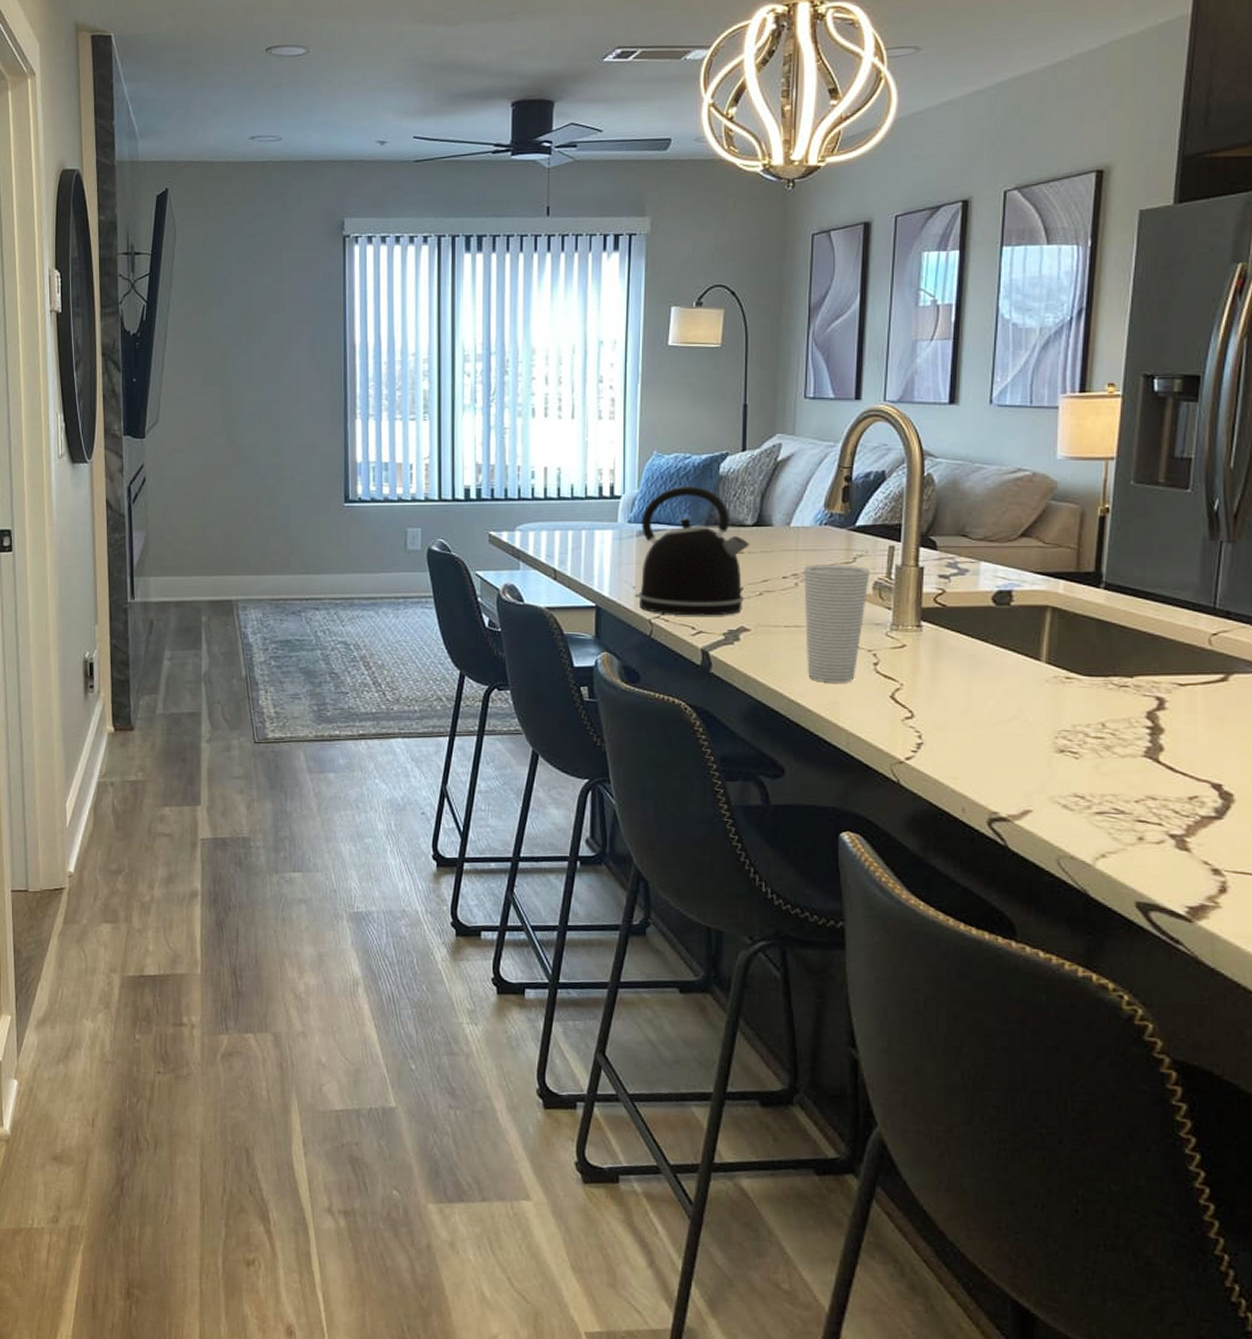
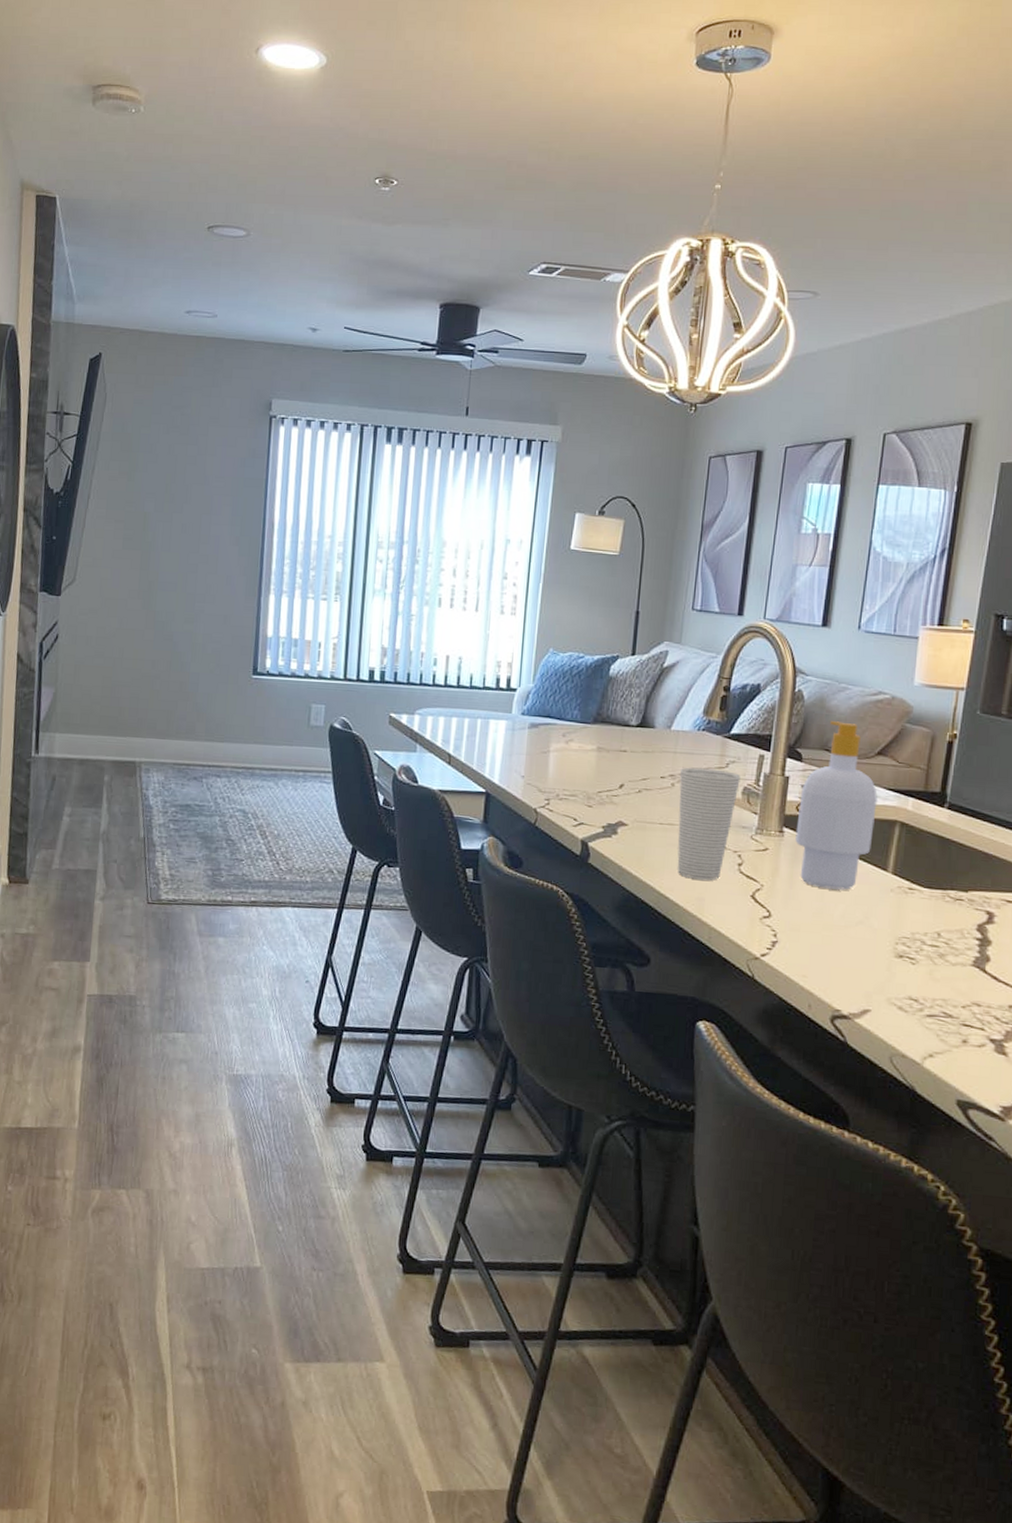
kettle: present [634,485,749,616] -> none [522,683,632,810]
soap bottle: none [935,504,1024,684] -> present [795,721,877,890]

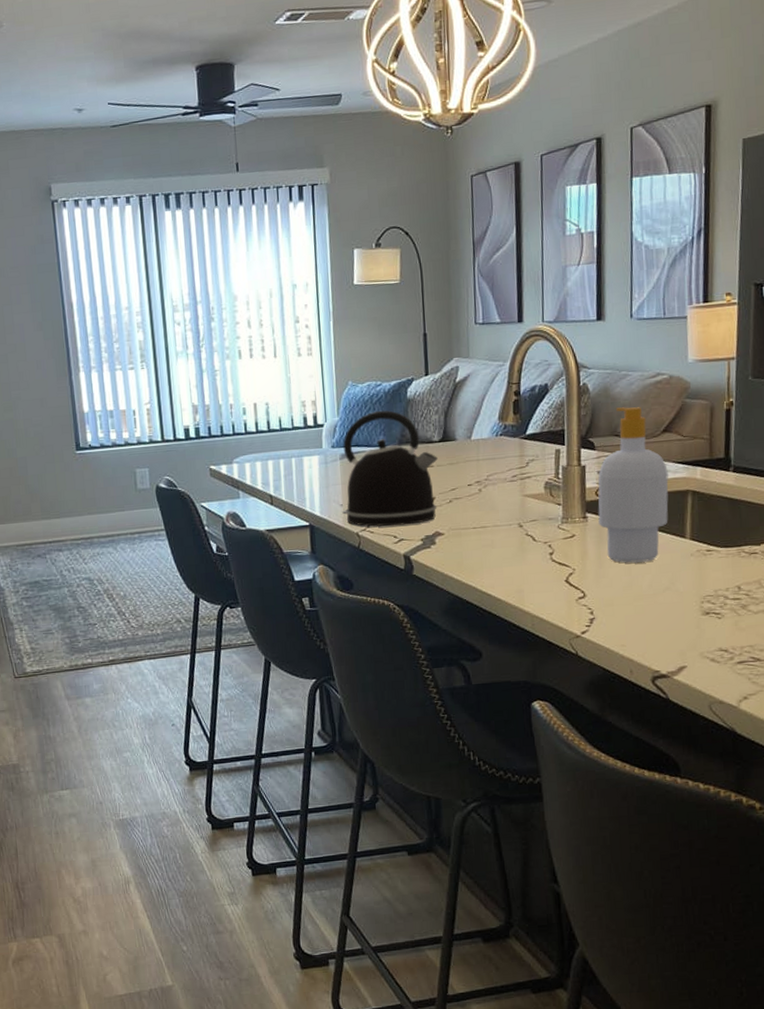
kettle: none [522,683,632,810] -> present [342,410,438,527]
cup: present [677,767,740,880] -> none [485,469,541,574]

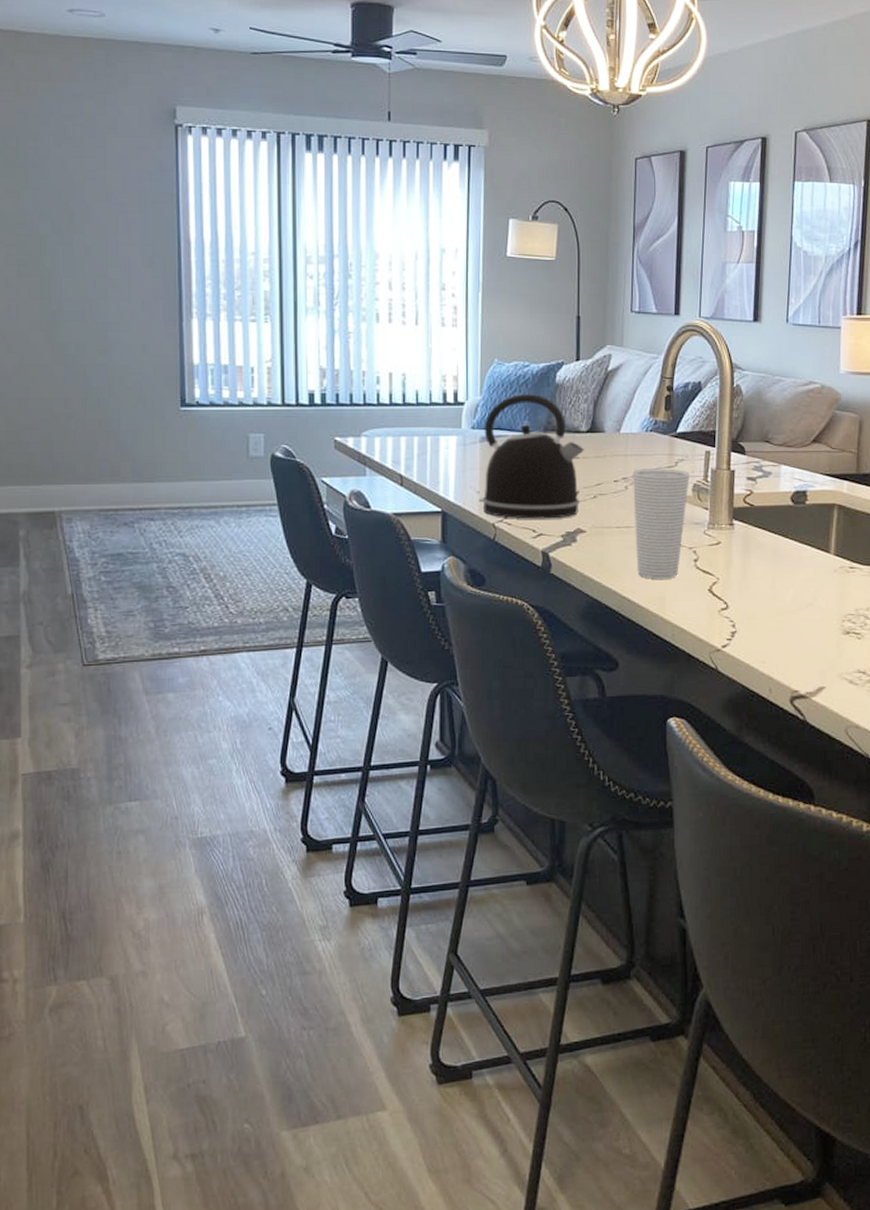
cup: none [485,469,541,574] -> present [633,468,690,579]
soap bottle: present [598,407,669,563] -> none [745,413,816,575]

